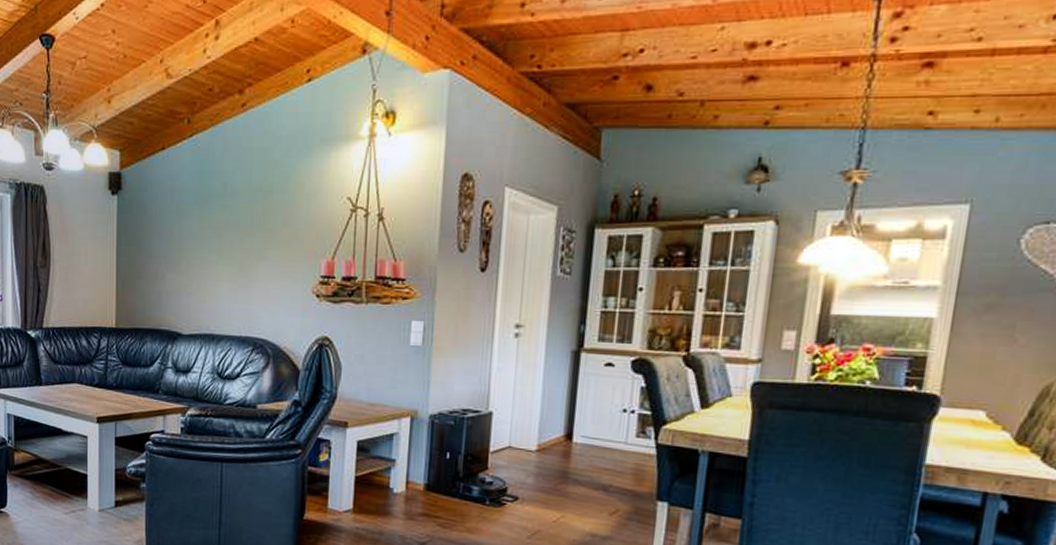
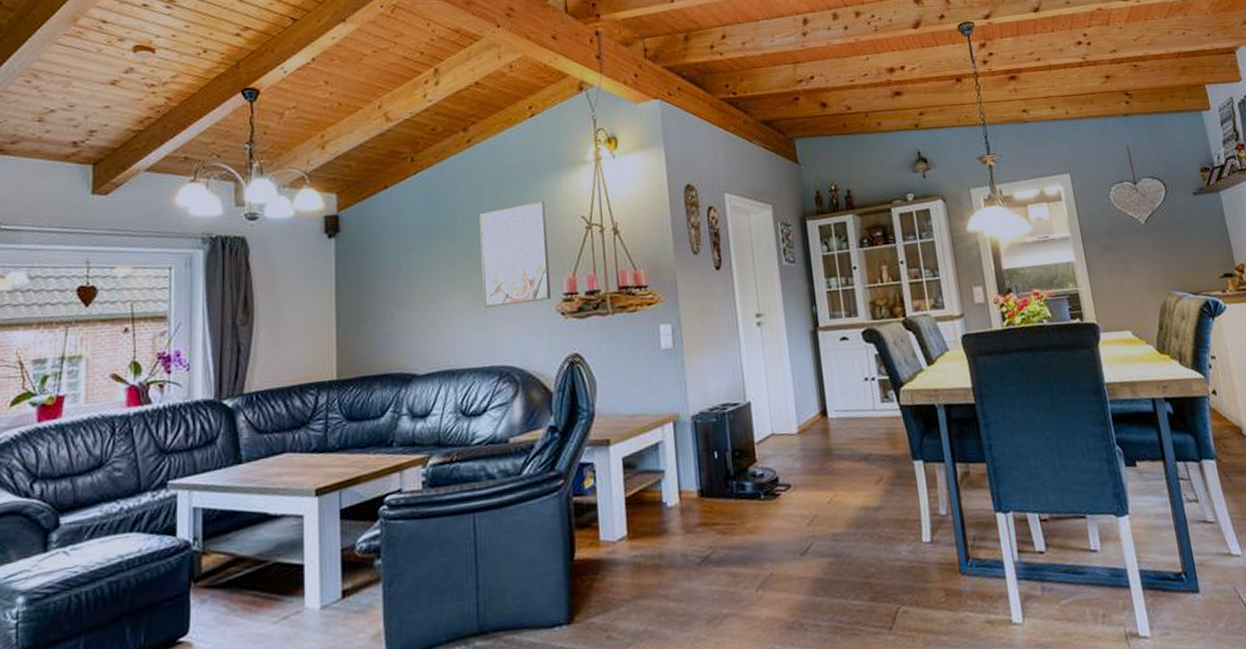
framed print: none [245,178,312,281] -> present [479,201,551,308]

